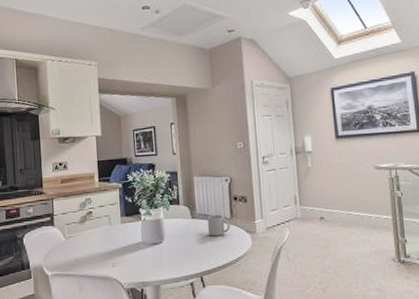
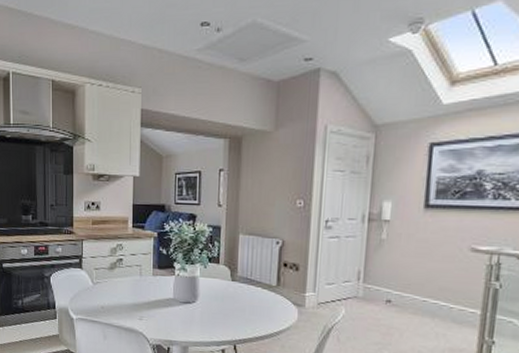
mug: present [207,215,230,237] -> none [248,280,275,305]

